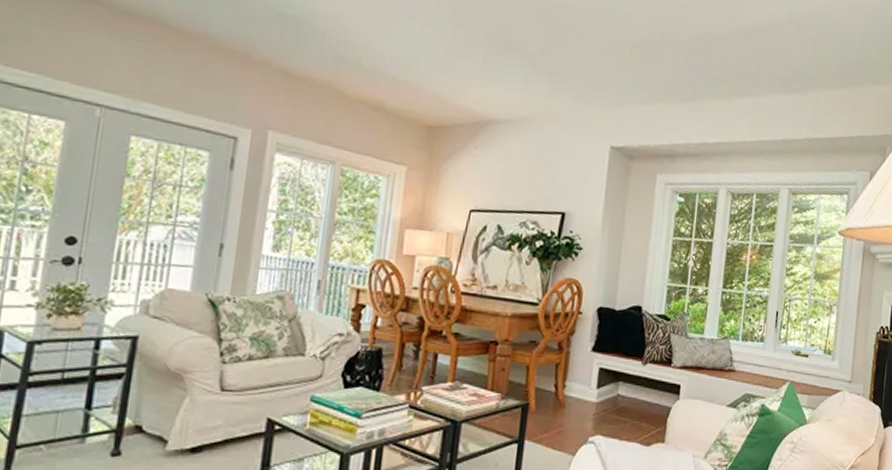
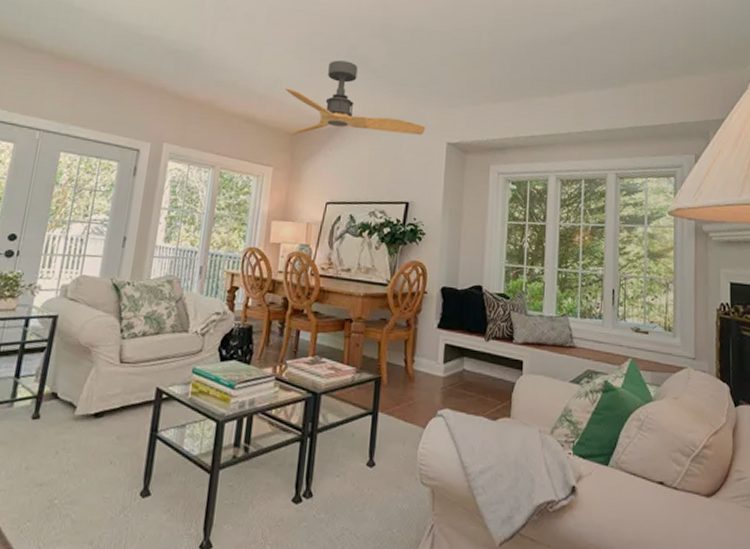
ceiling fan: none [421,40,586,136] -> present [285,60,425,135]

